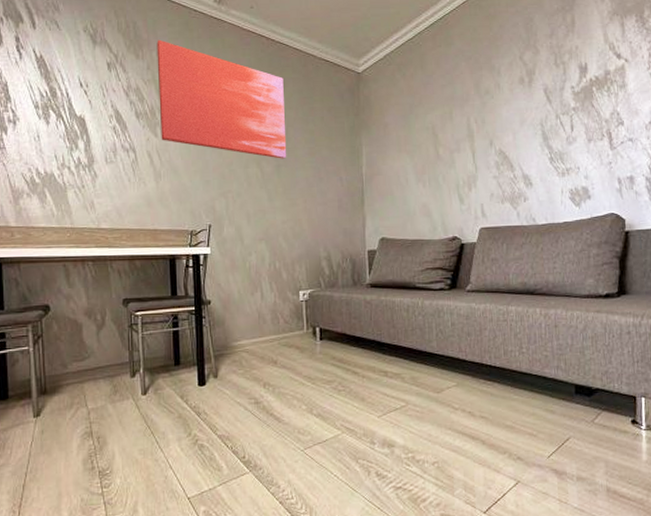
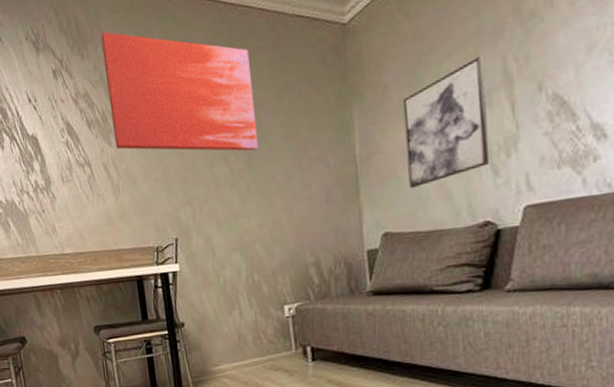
wall art: none [398,114,458,206] -> present [402,55,490,189]

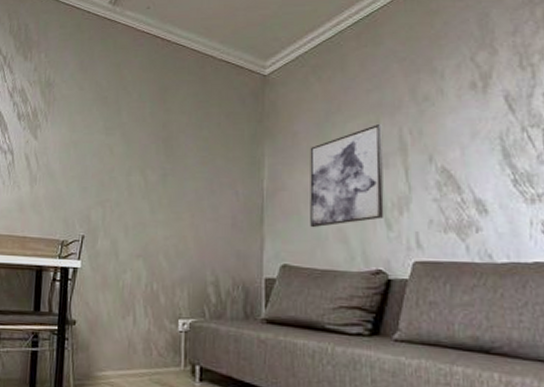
wall art: present [101,31,259,151] -> none [40,41,177,168]

